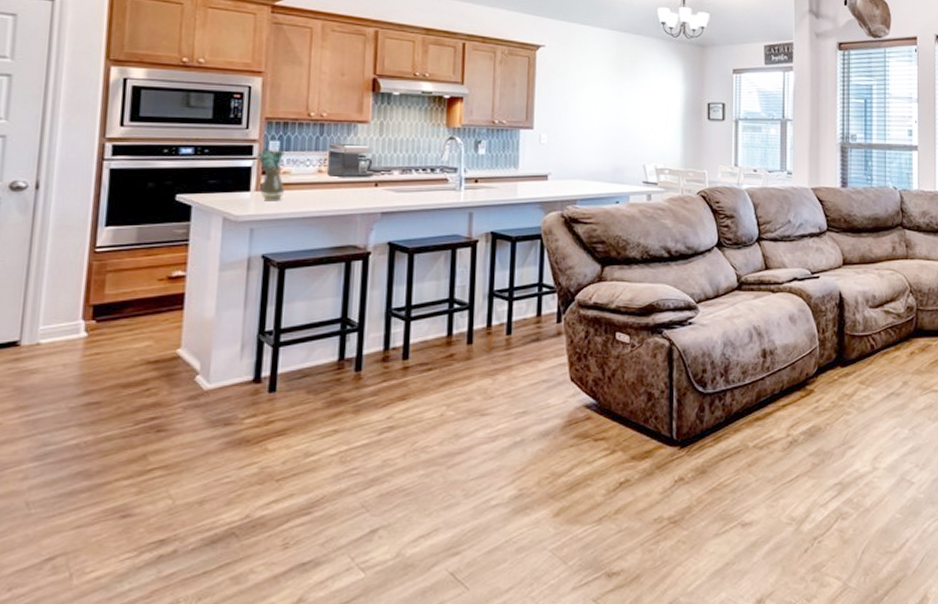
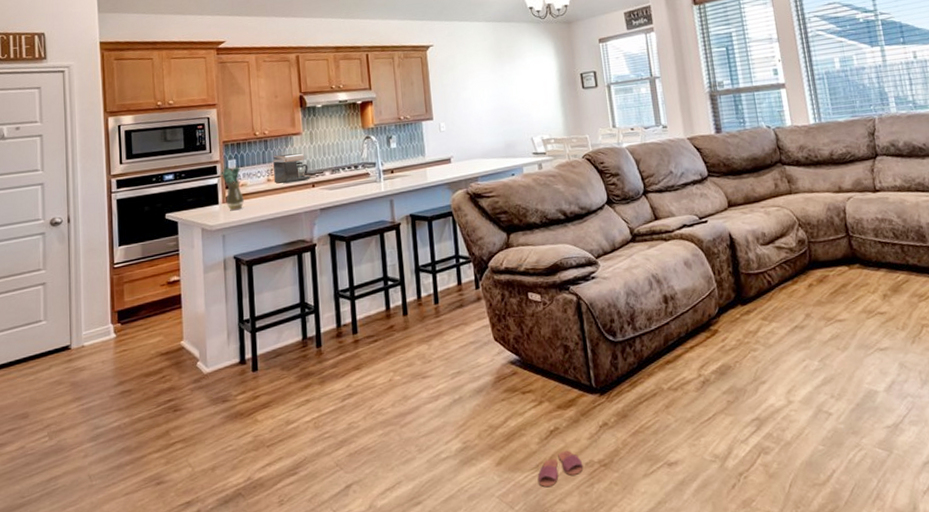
slippers: none [598,504,651,543] -> present [537,450,584,488]

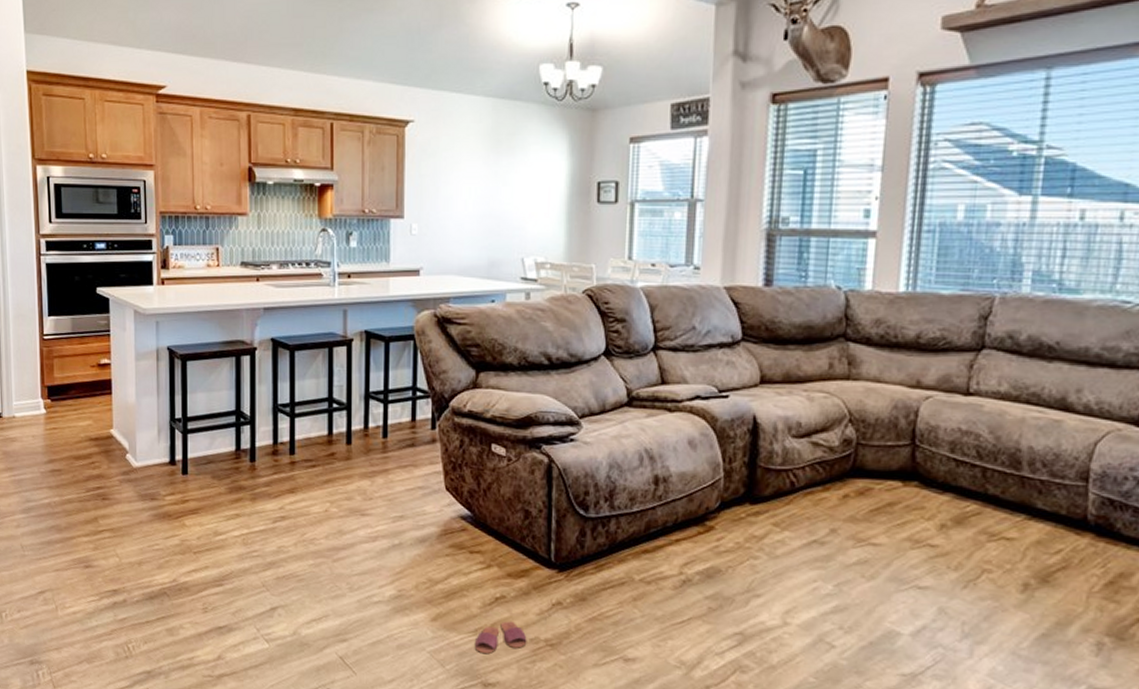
vase: present [219,165,244,211] -> none [155,241,180,295]
coffee maker: present [273,153,310,184] -> none [215,236,255,273]

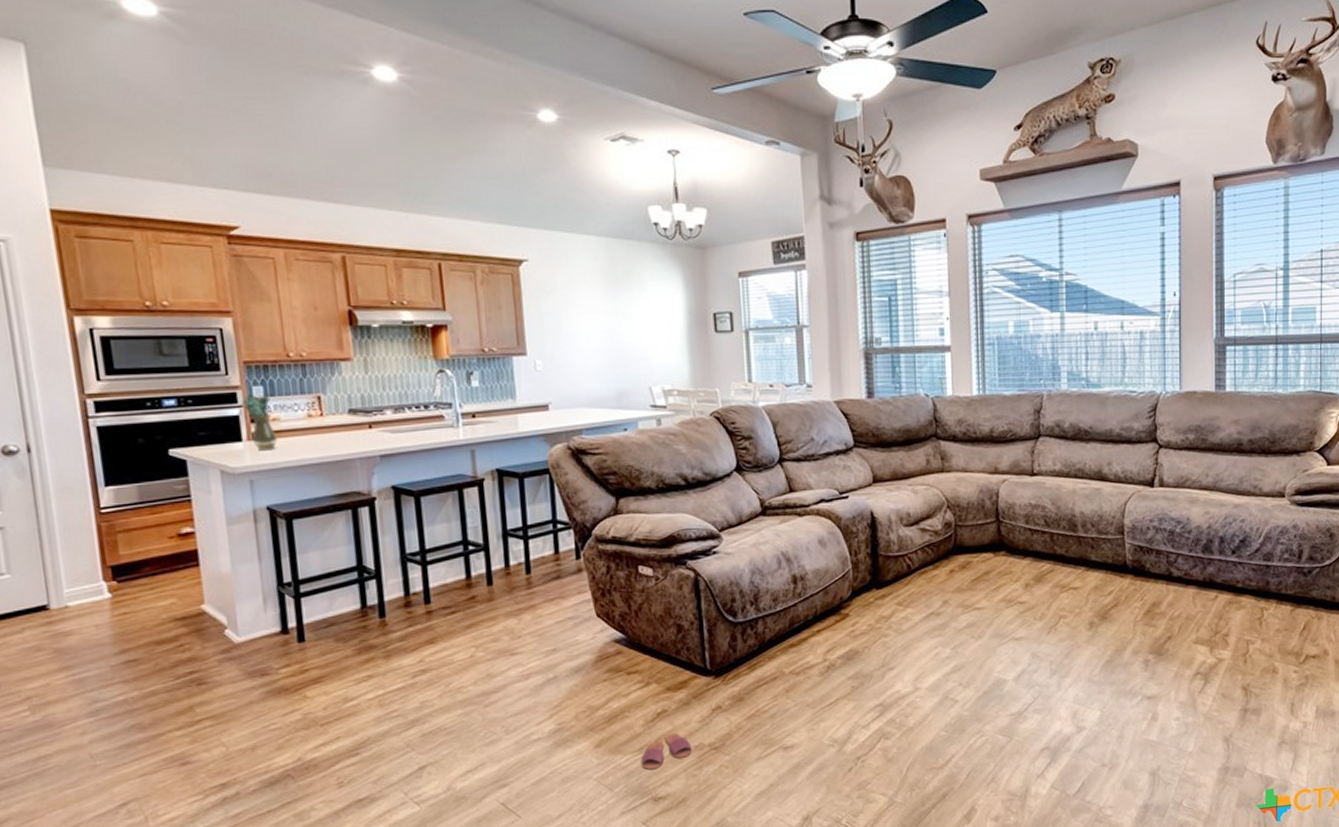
vase: none [155,241,180,295] -> present [241,393,277,451]

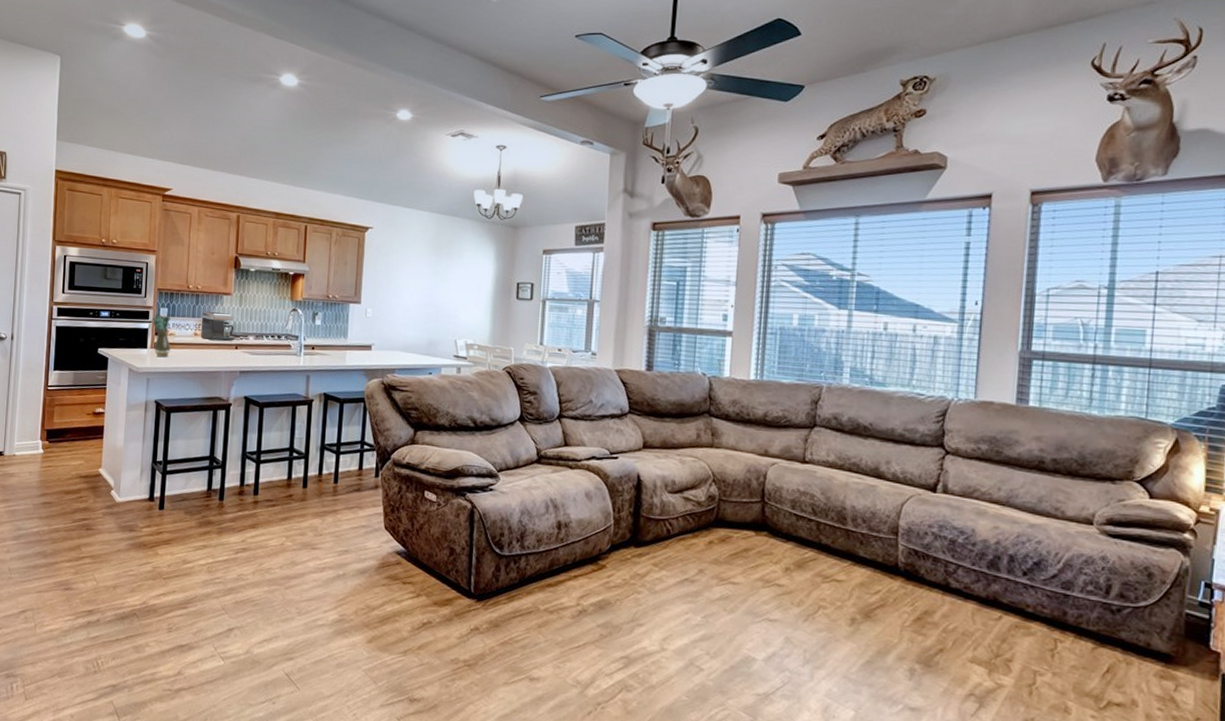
coffee maker: none [314,383,366,422] -> present [201,311,235,341]
slippers: present [641,733,692,770] -> none [403,643,449,673]

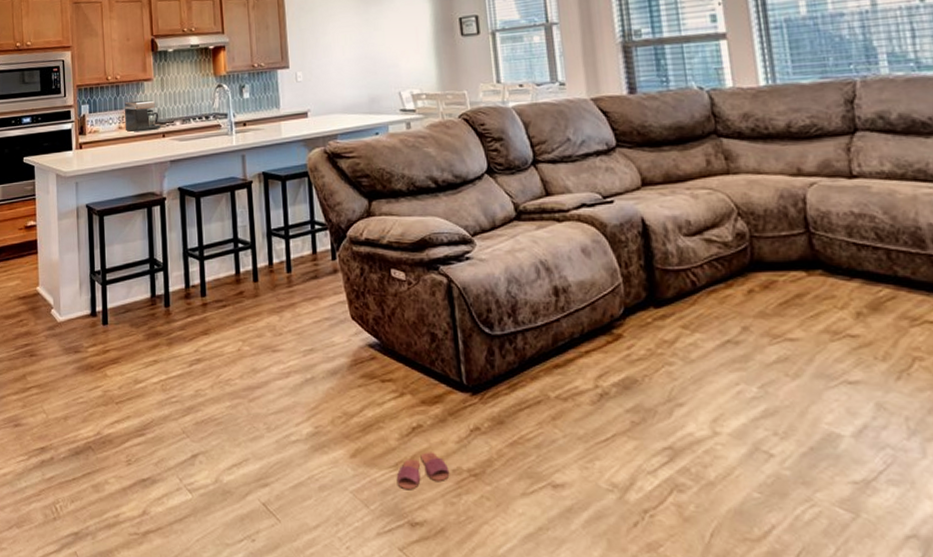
vase: present [151,313,171,358] -> none [73,111,96,158]
slippers: none [403,643,449,673] -> present [396,452,450,490]

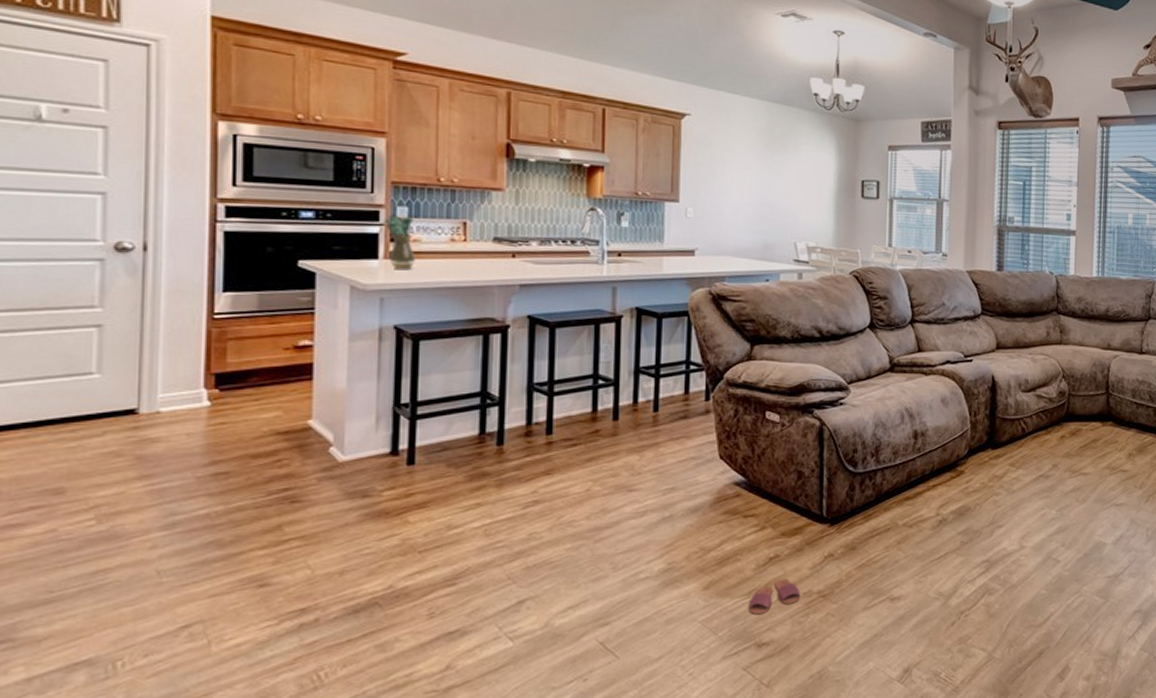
vase: none [73,111,96,158] -> present [383,213,415,271]
coffee maker: present [124,100,161,132] -> none [461,210,511,248]

